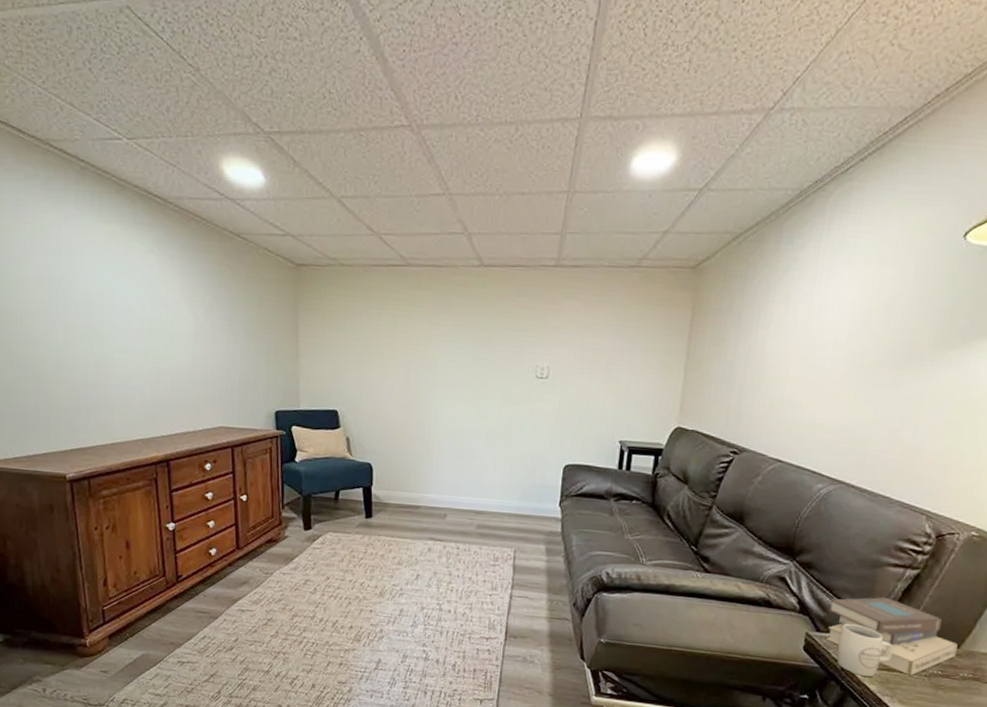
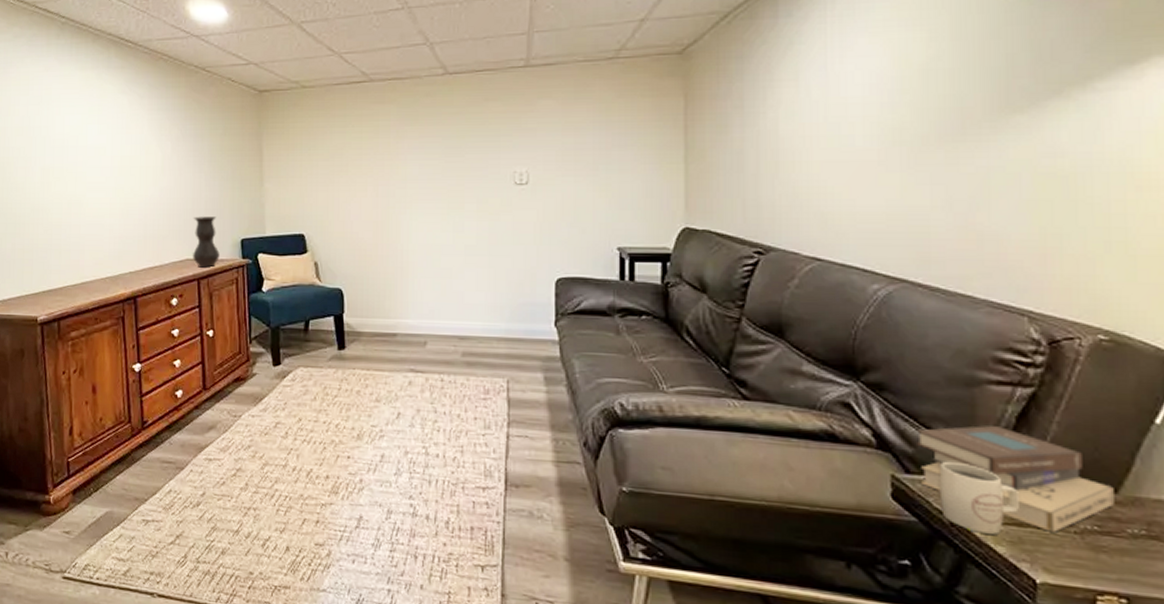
vase: none [226,385,254,437] -> present [192,216,220,268]

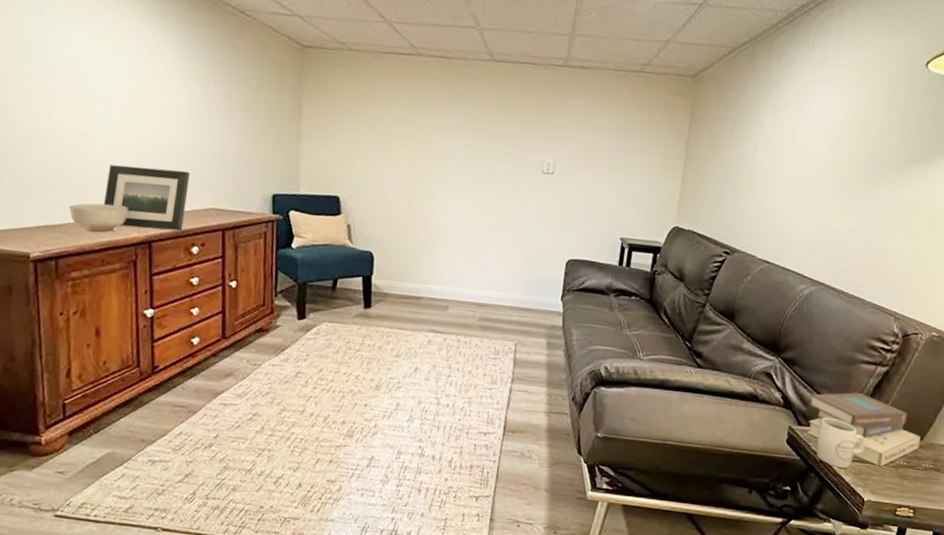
bowl: none [68,264,116,292] -> present [69,203,129,232]
picture frame: none [95,225,166,285] -> present [103,165,190,231]
vase: present [192,216,220,268] -> none [218,165,249,220]

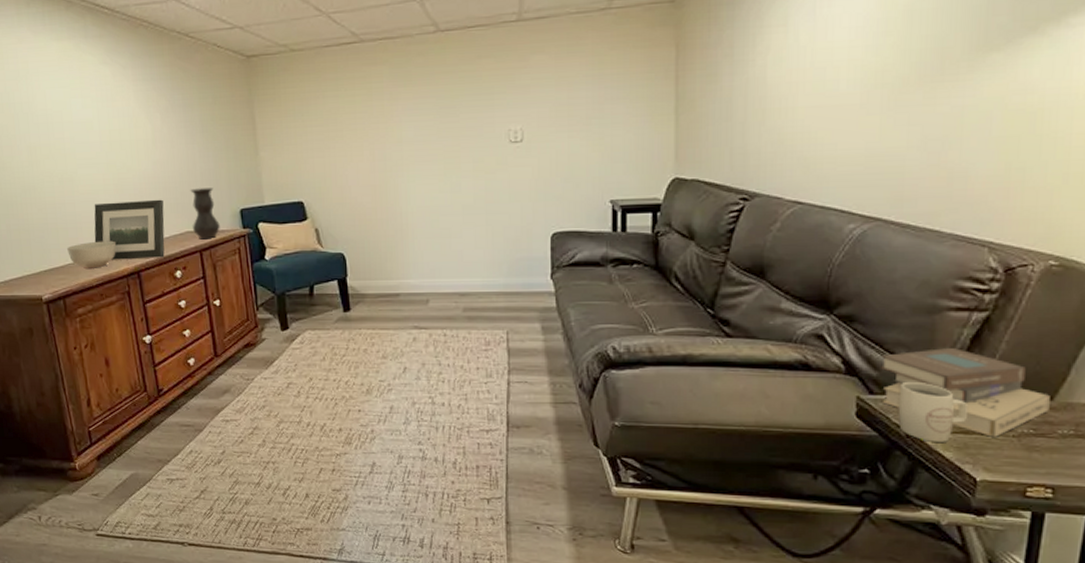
vase: none [218,165,249,220] -> present [189,188,220,240]

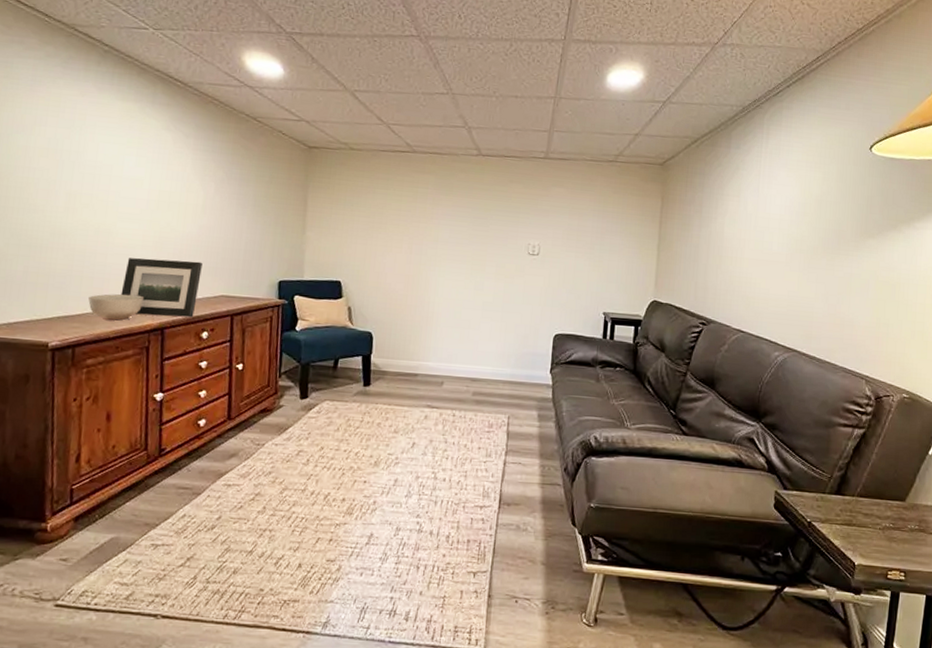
vase: present [189,188,220,240] -> none [228,256,256,305]
books: present [880,347,1050,437] -> none [792,455,903,529]
mug: present [897,381,968,442] -> none [803,480,850,532]

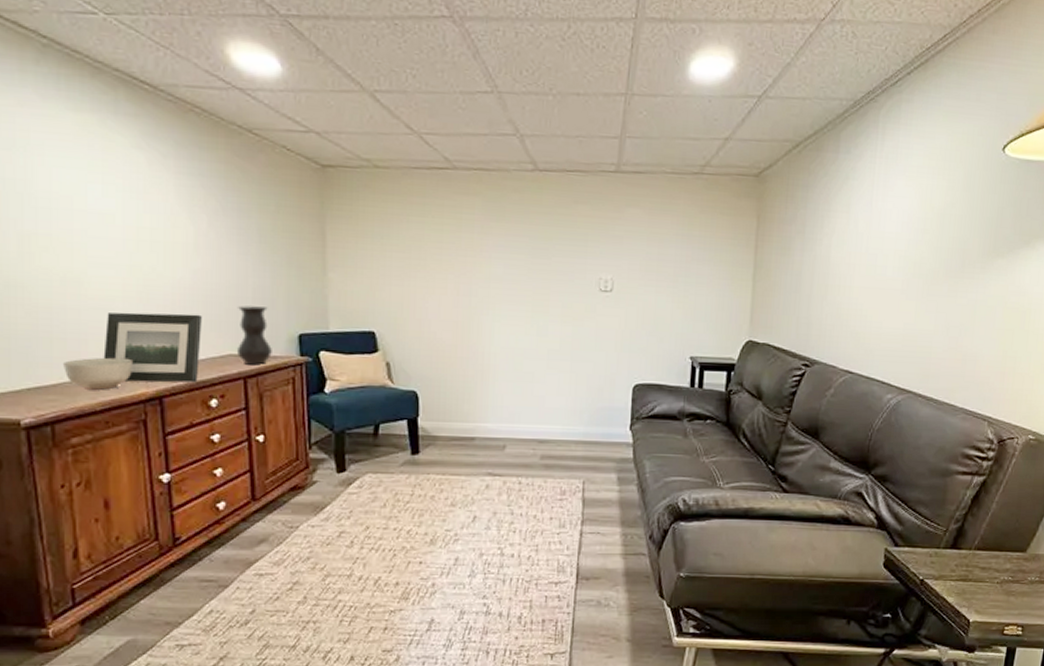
vase: none [228,256,256,305] -> present [237,305,272,365]

